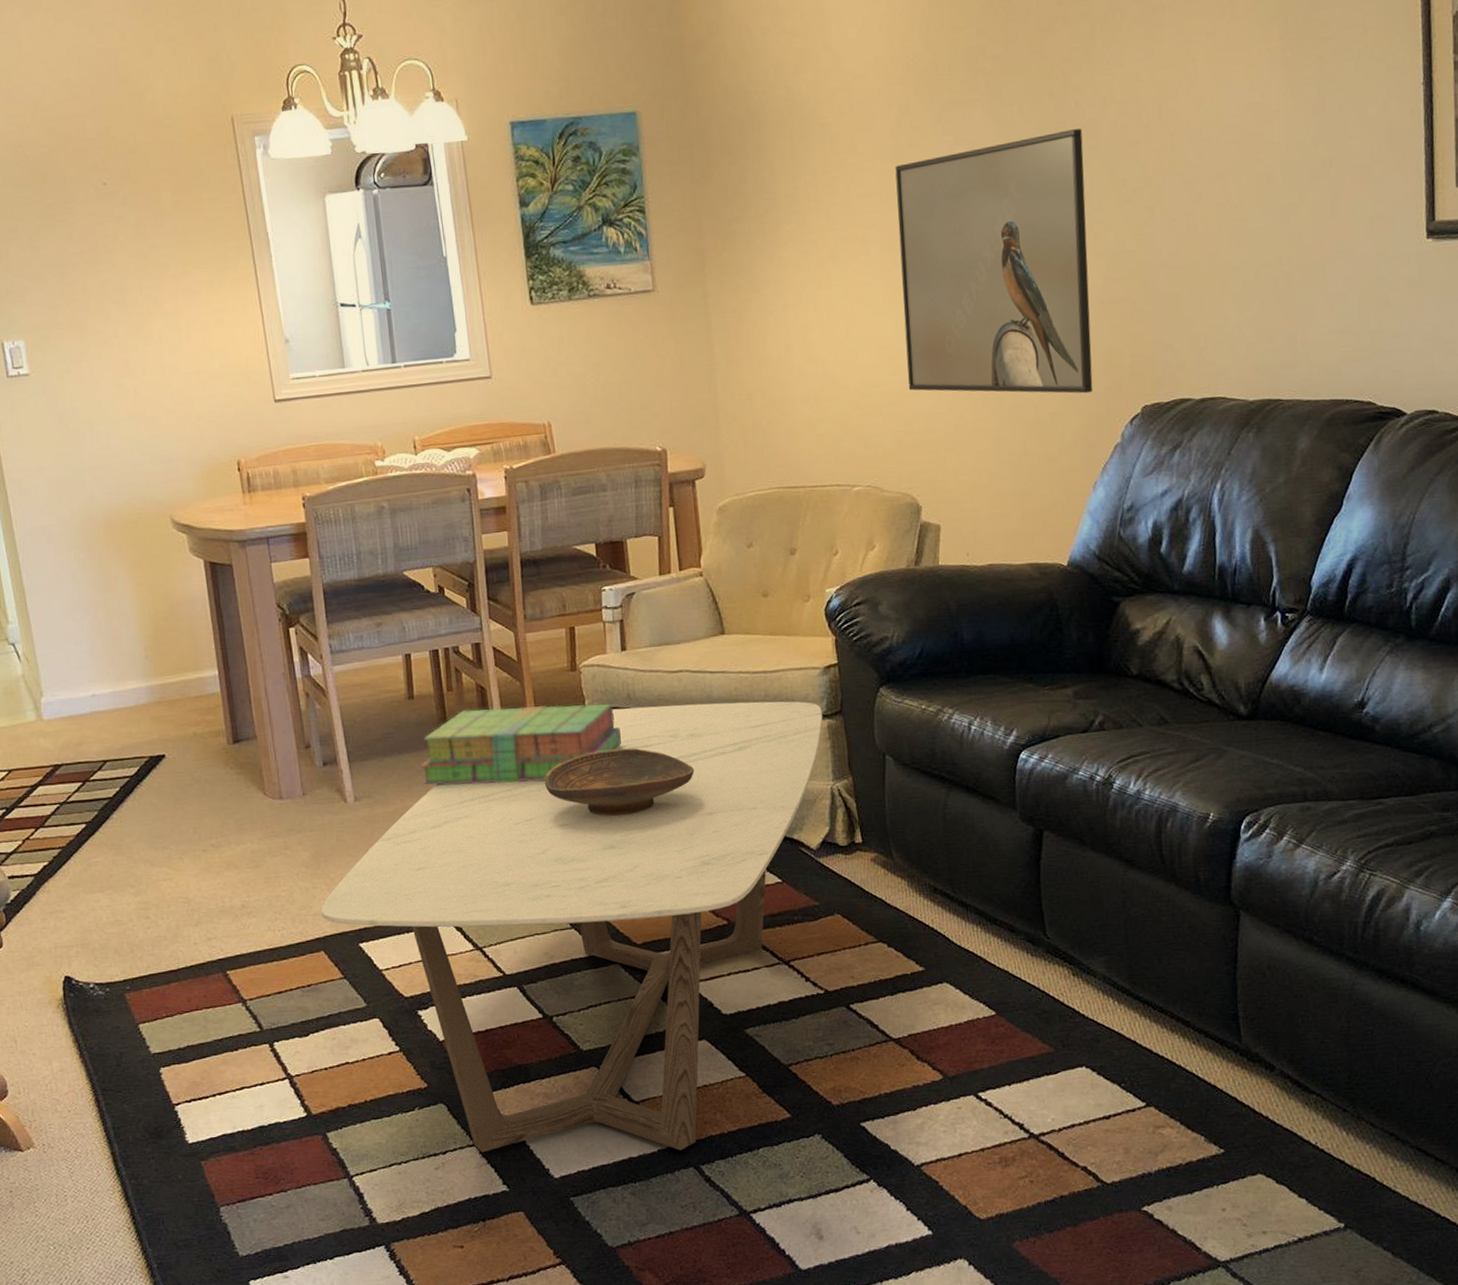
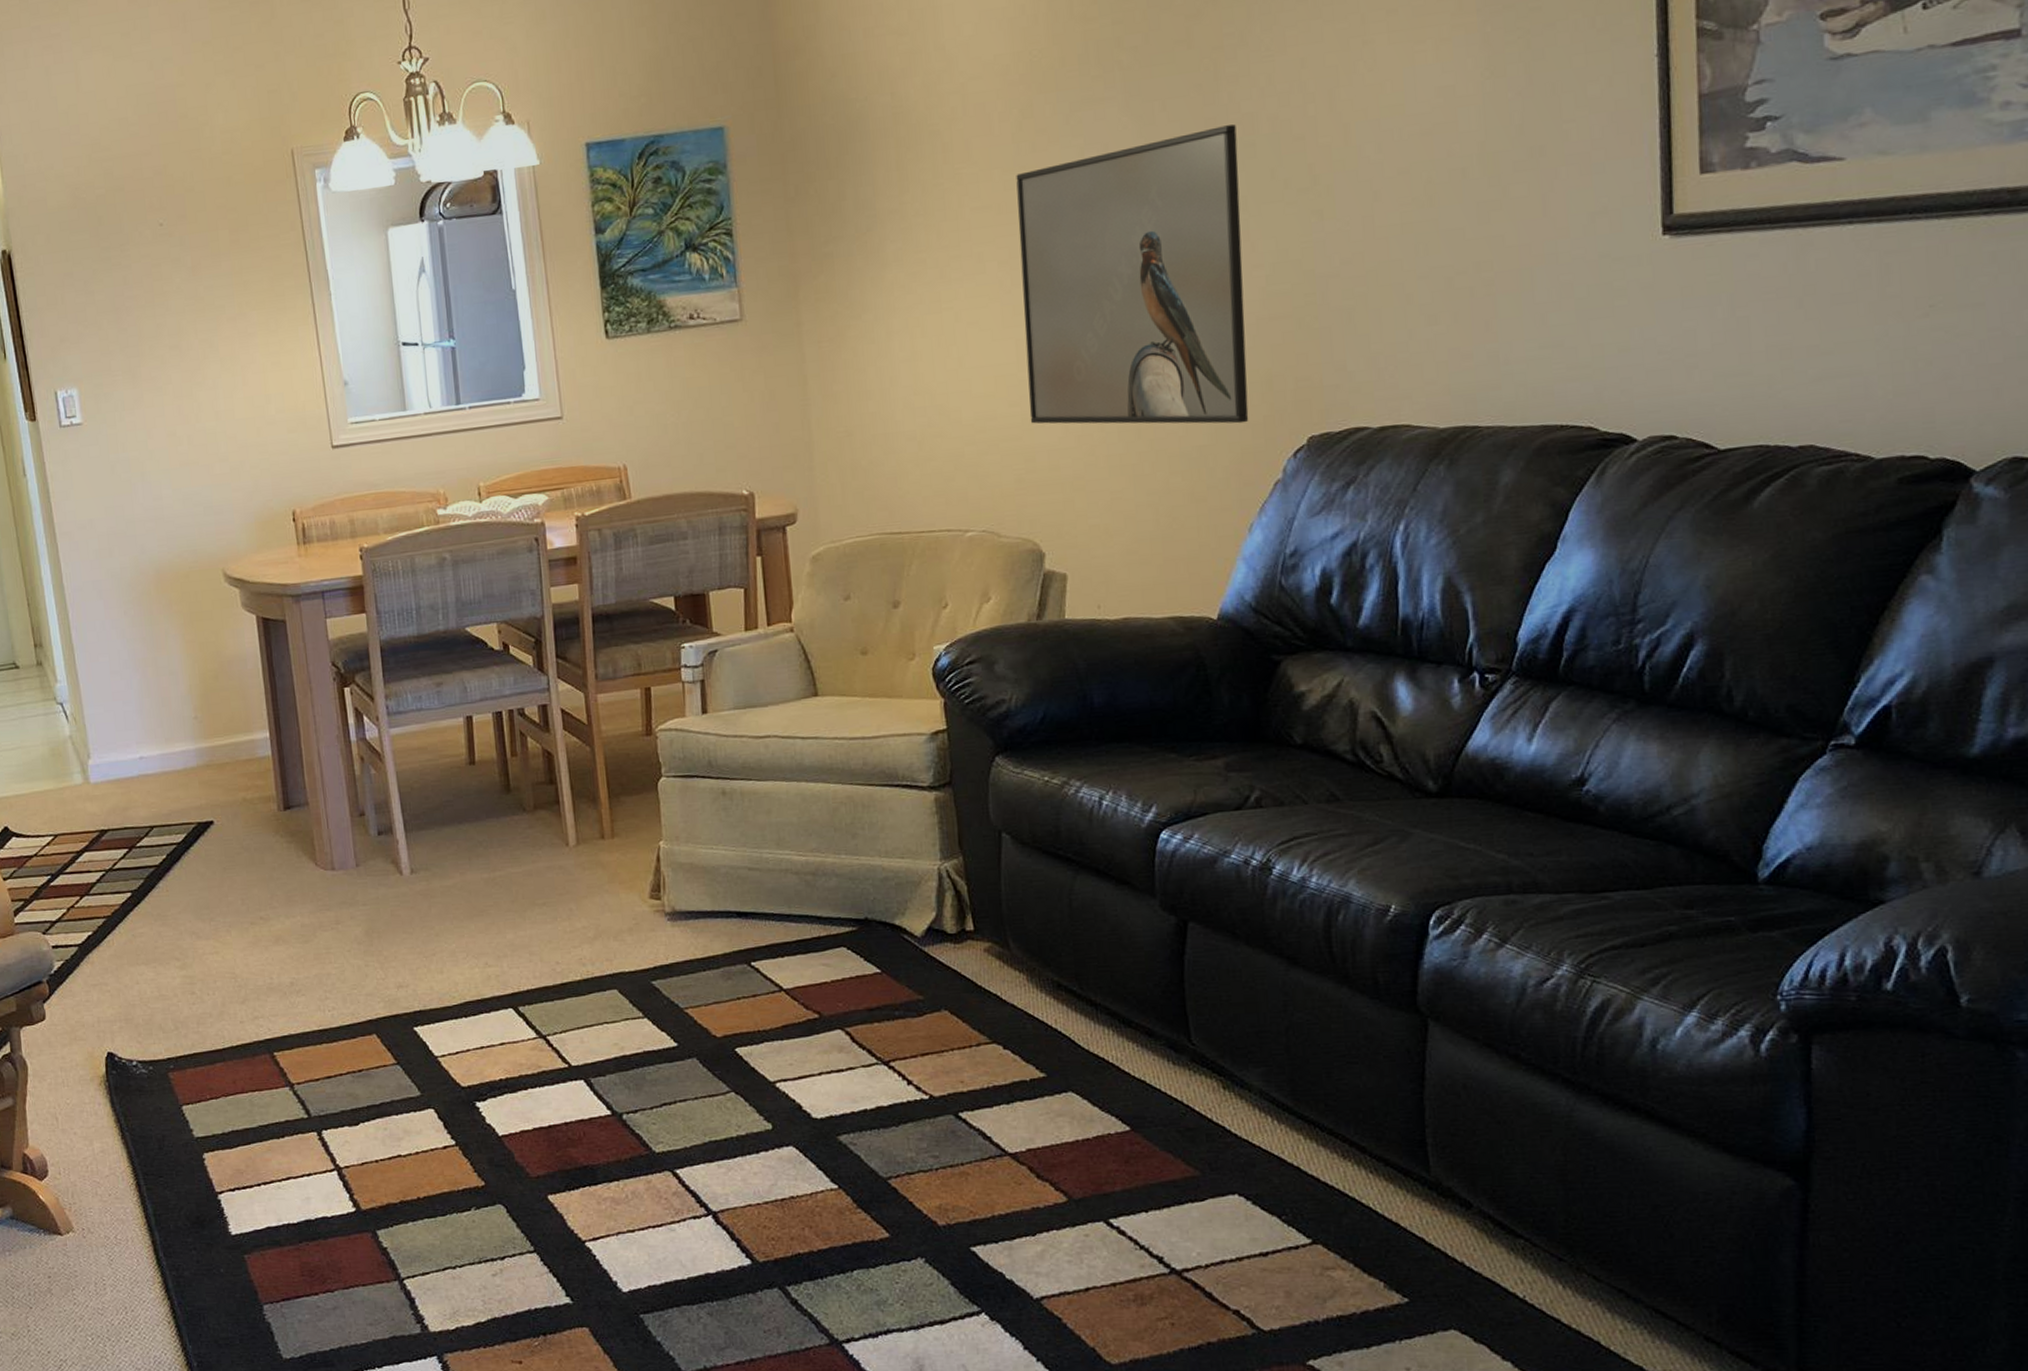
coffee table: present [320,701,823,1153] -> none [373,770,929,1269]
stack of books: present [421,704,621,785] -> none [482,772,701,858]
decorative bowl: present [545,748,694,816] -> none [616,820,783,895]

